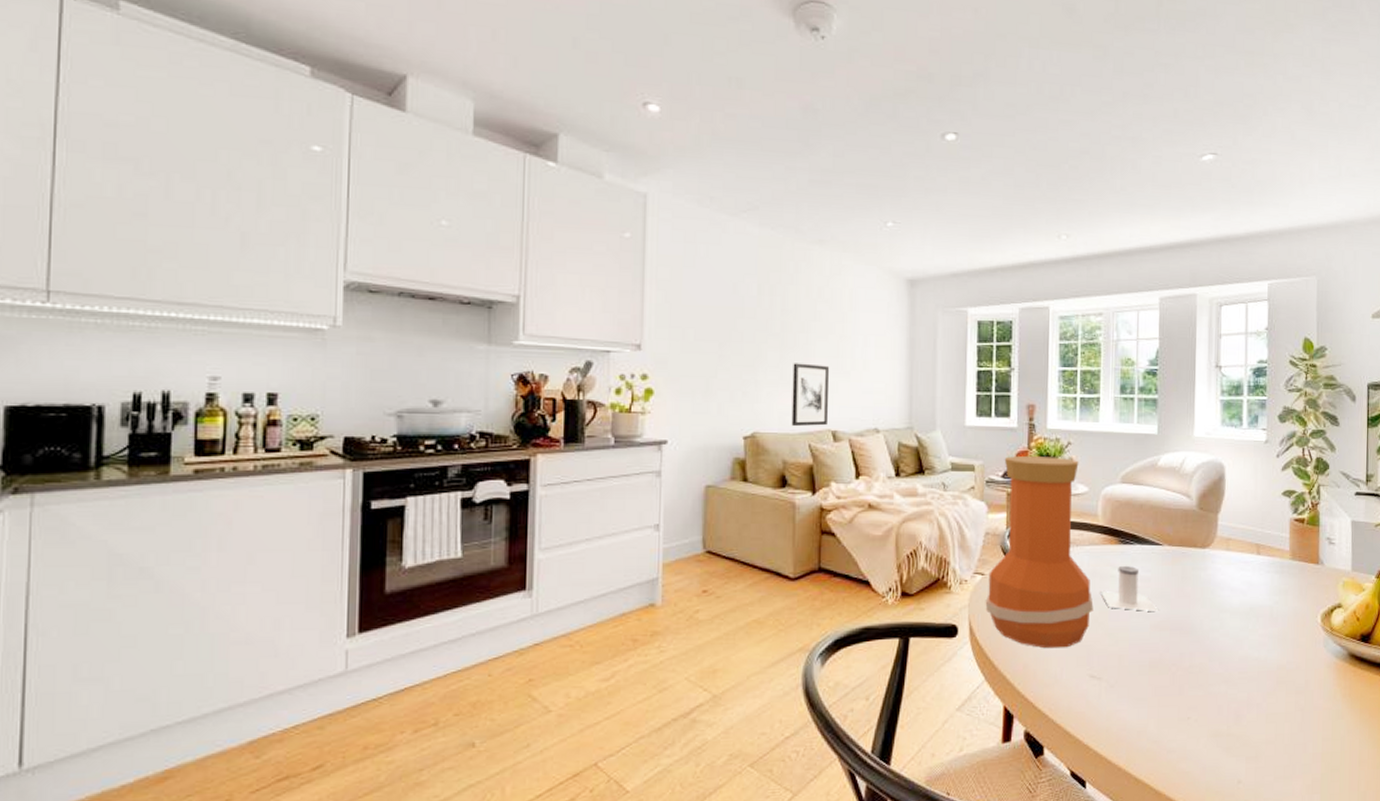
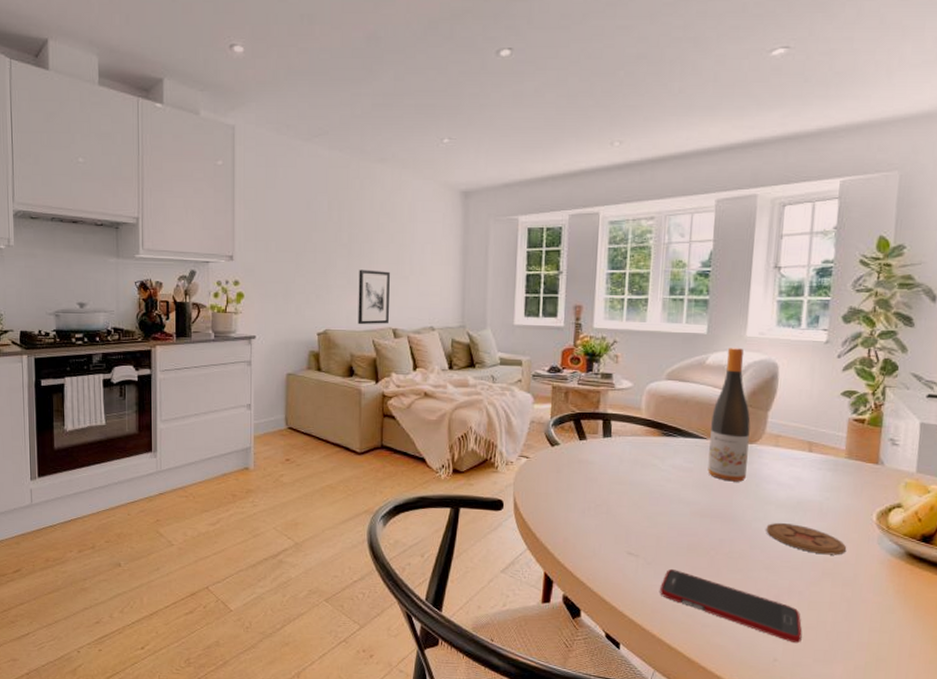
vase: present [985,456,1094,649] -> none [529,353,634,527]
salt shaker: present [1099,565,1159,612] -> none [640,455,700,501]
cell phone: none [1124,691,1263,761] -> present [660,569,802,644]
wine bottle: none [1165,447,1203,590] -> present [707,347,751,482]
coaster: none [1223,630,1296,662] -> present [766,522,846,555]

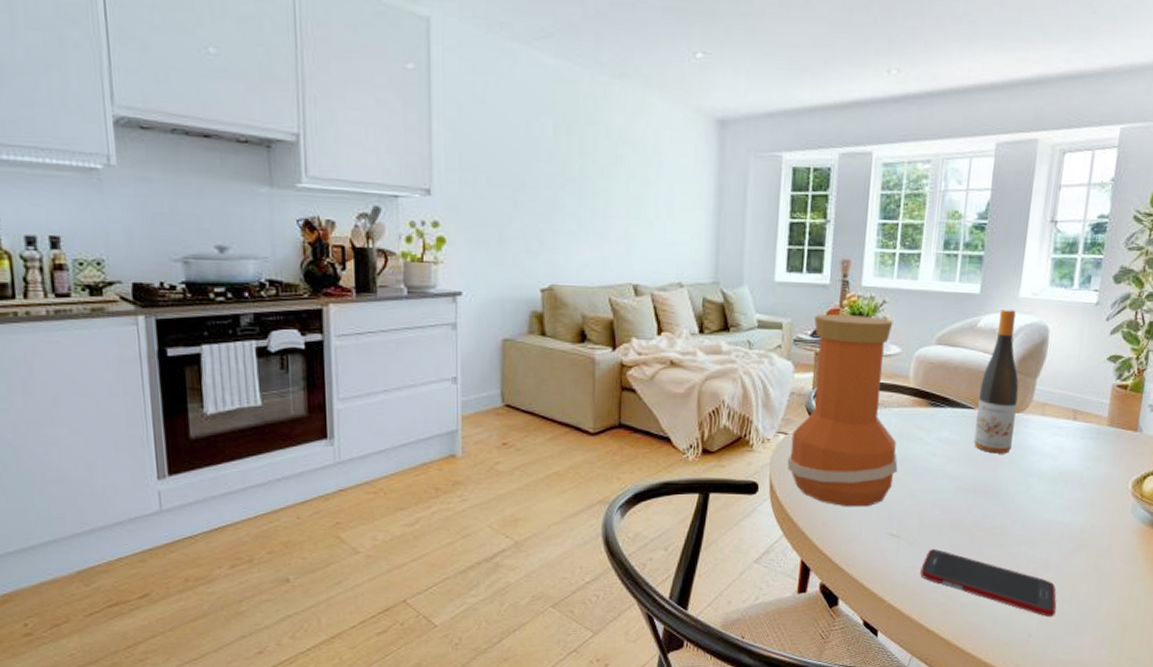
wall art: present [358,269,390,325] -> none [591,211,630,280]
vase: none [529,353,634,527] -> present [787,314,898,507]
coaster: present [766,522,846,555] -> none [1028,494,1102,526]

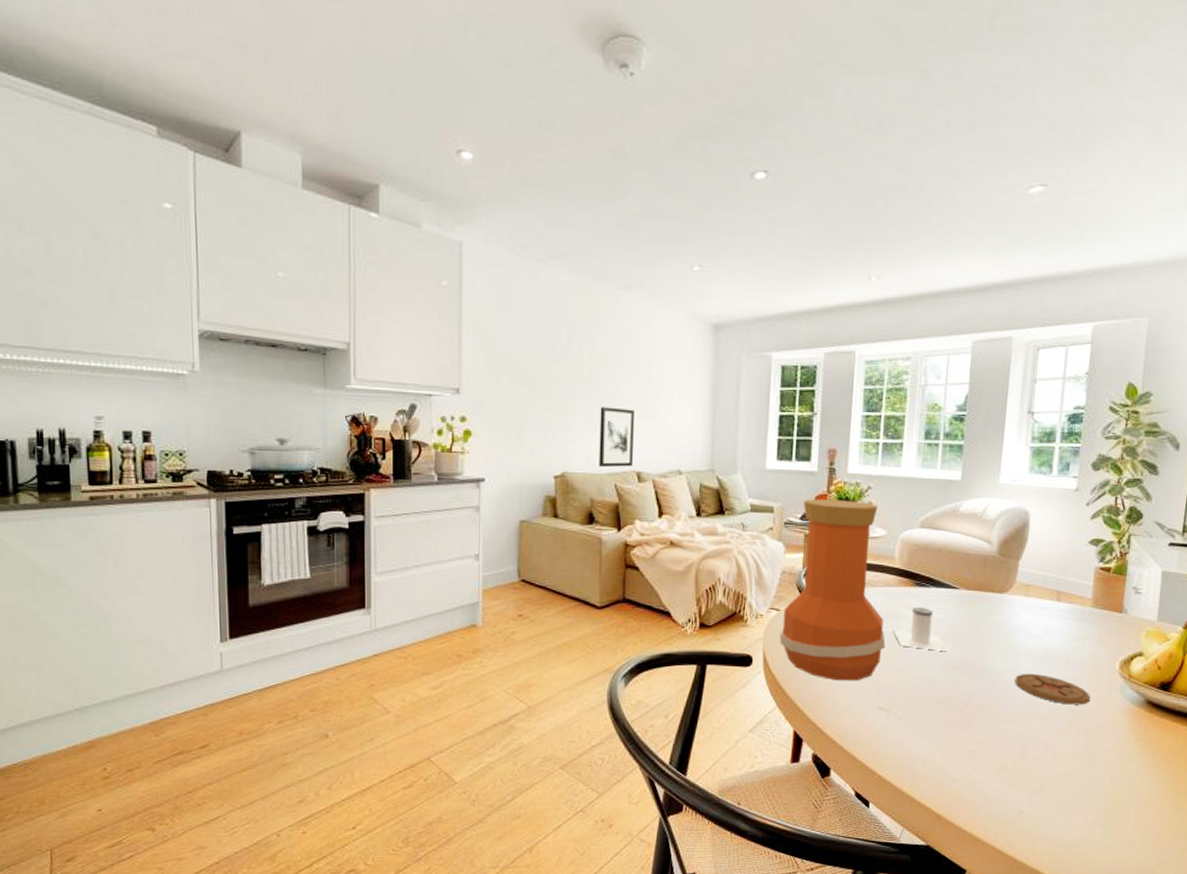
wall art: none [591,211,630,280] -> present [598,407,634,468]
salt shaker: none [904,428,965,475] -> present [892,606,951,652]
cell phone: present [920,549,1057,618] -> none [910,724,1047,795]
wine bottle: present [974,308,1019,454] -> none [959,494,1002,633]
coaster: none [1028,494,1102,526] -> present [1015,673,1090,705]

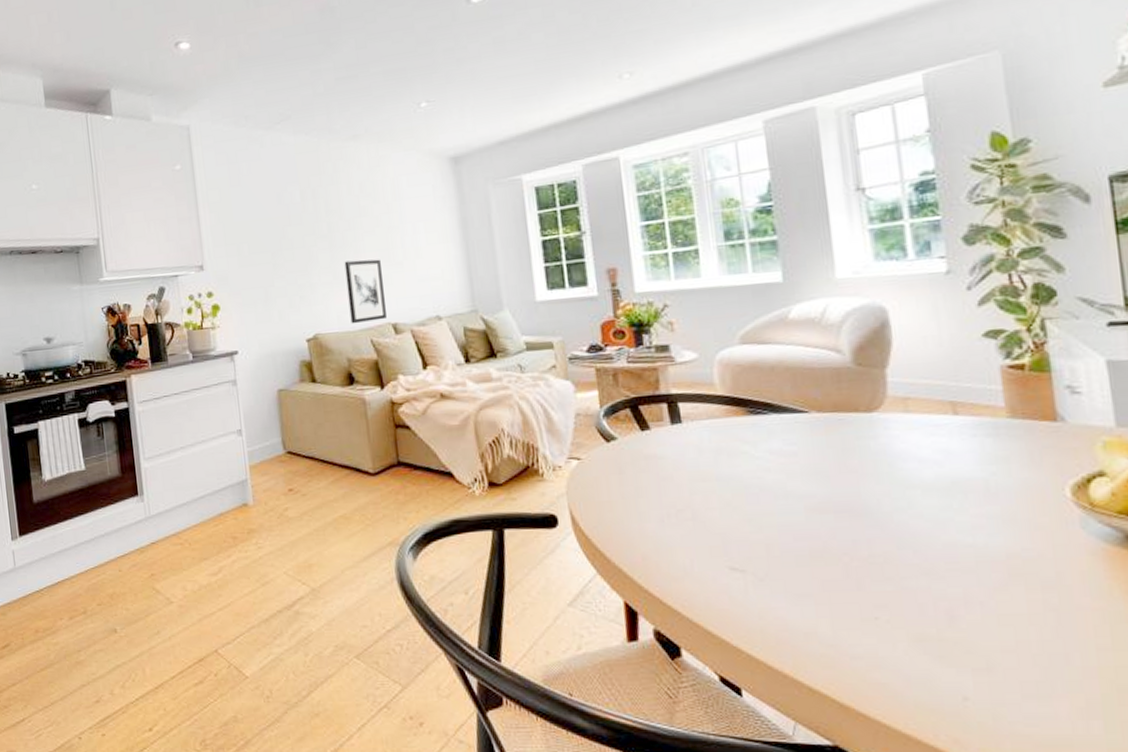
vase: present [779,499,886,681] -> none [585,323,724,538]
salt shaker: present [892,606,951,652] -> none [728,439,815,492]
coaster: present [1015,673,1090,705] -> none [914,510,1036,549]

